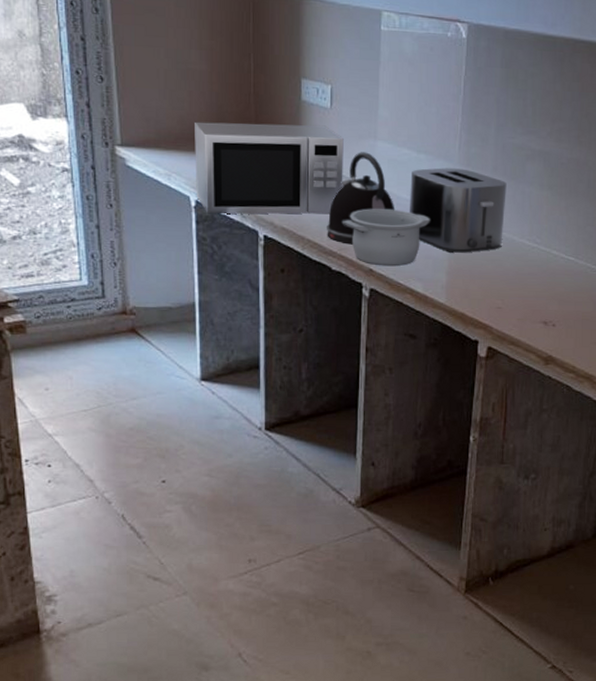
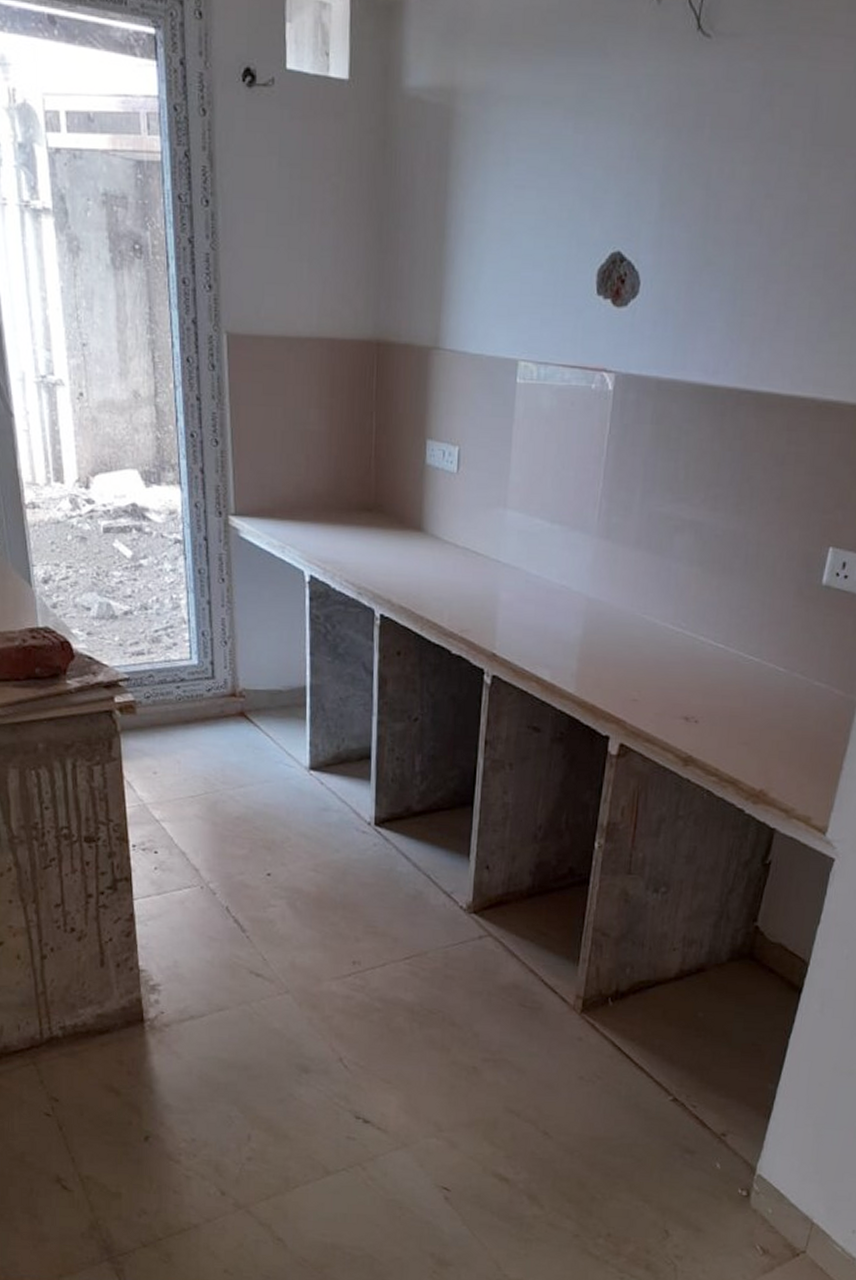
microwave: present [195,121,344,215] -> none [310,488,470,592]
kettle: present [327,152,395,245] -> none [448,522,524,626]
cooking pot: present [342,209,430,267] -> none [464,586,562,651]
toaster: present [409,168,507,254] -> none [538,540,651,638]

